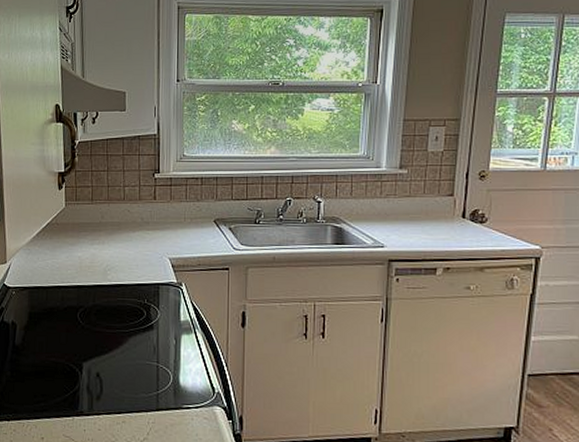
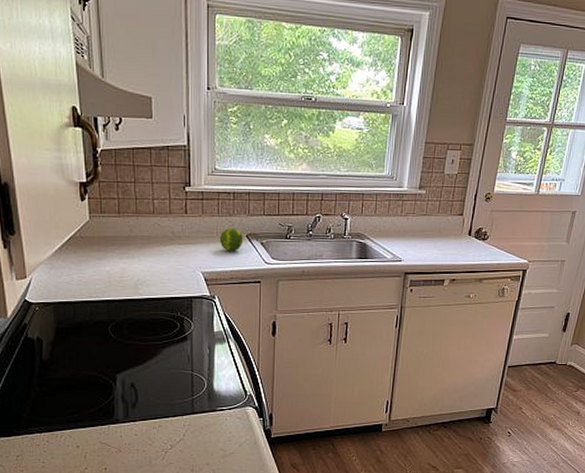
fruit: none [187,213,211,238] -> present [219,227,244,252]

